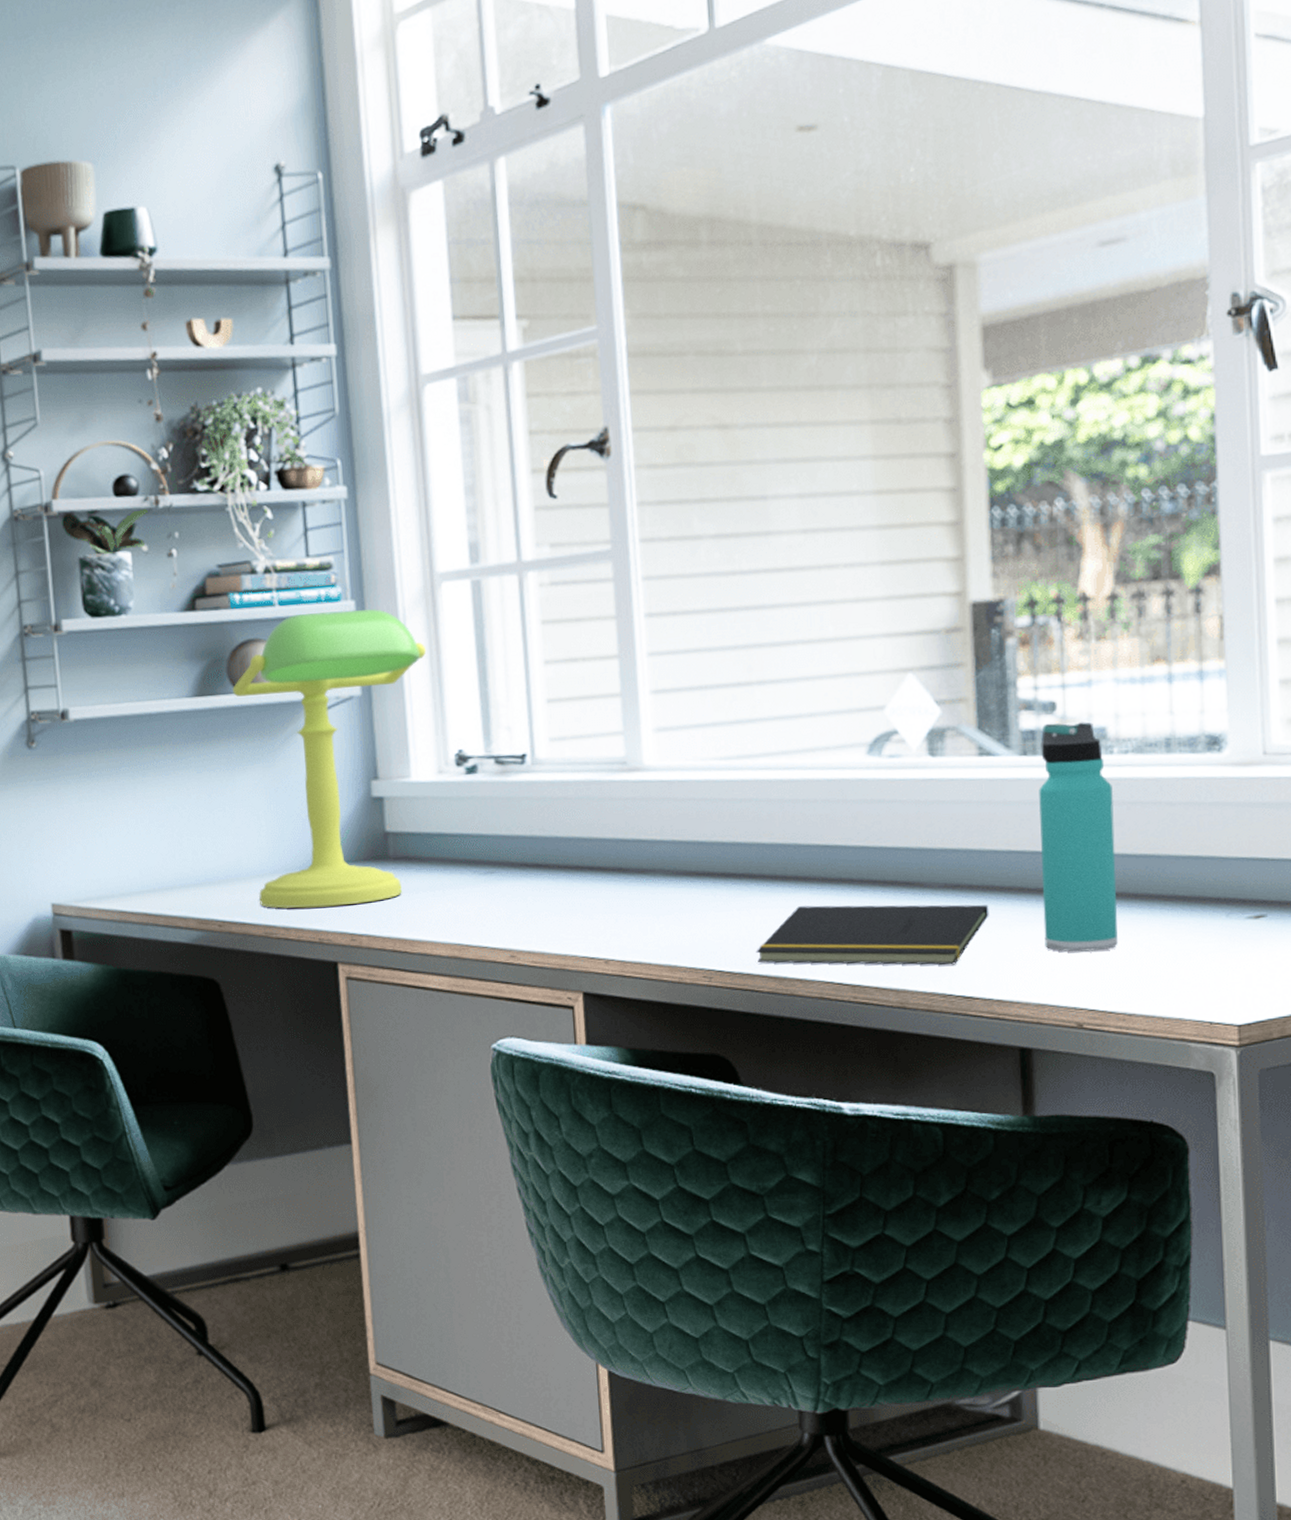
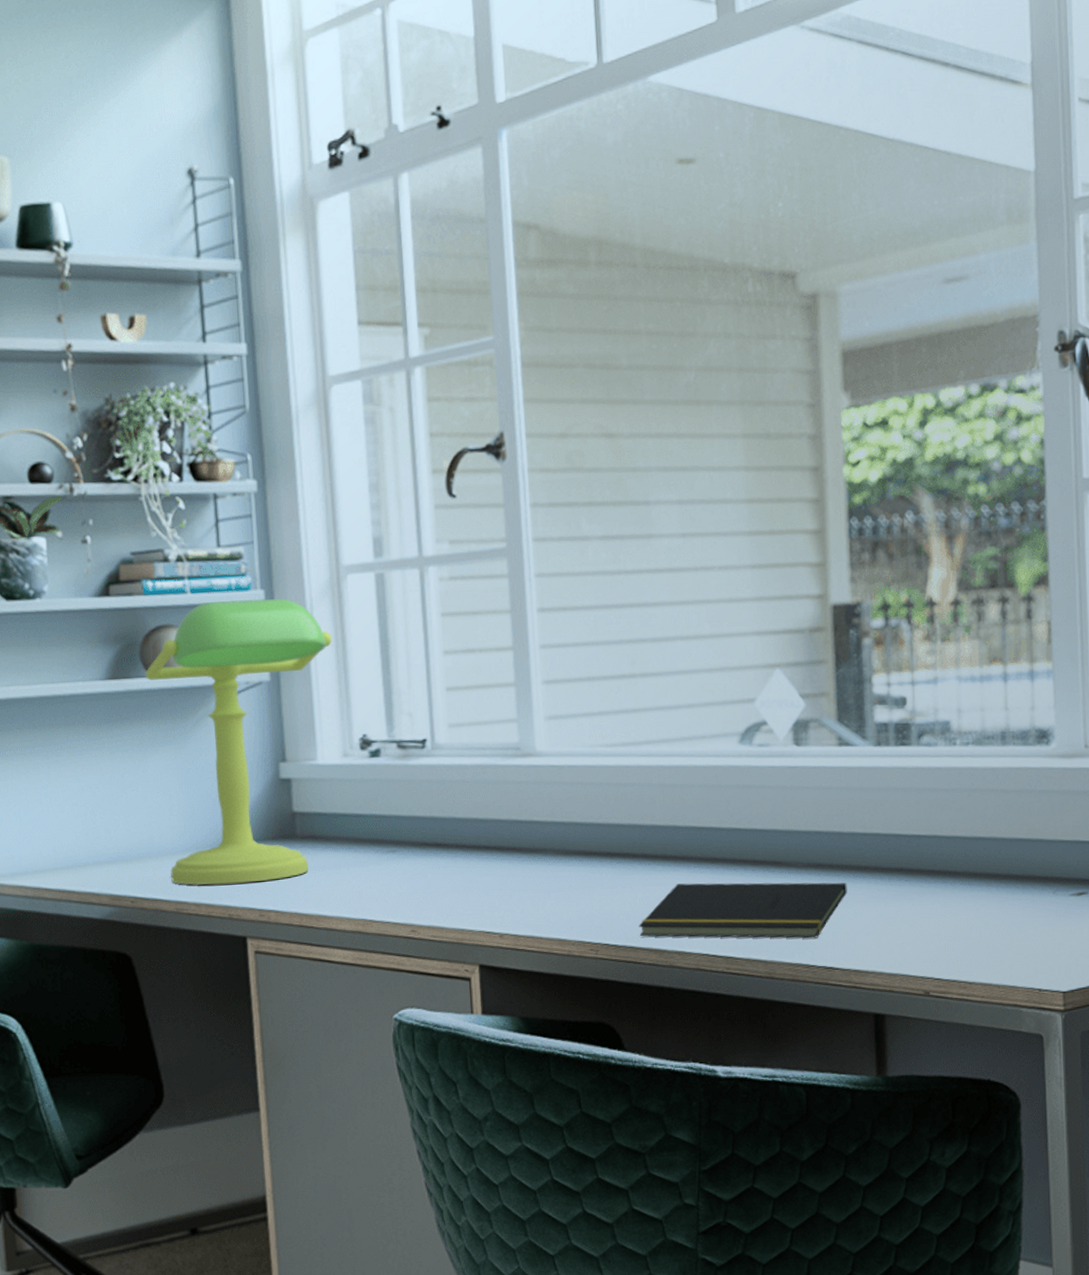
thermos bottle: present [1038,722,1118,952] -> none [891,716,960,926]

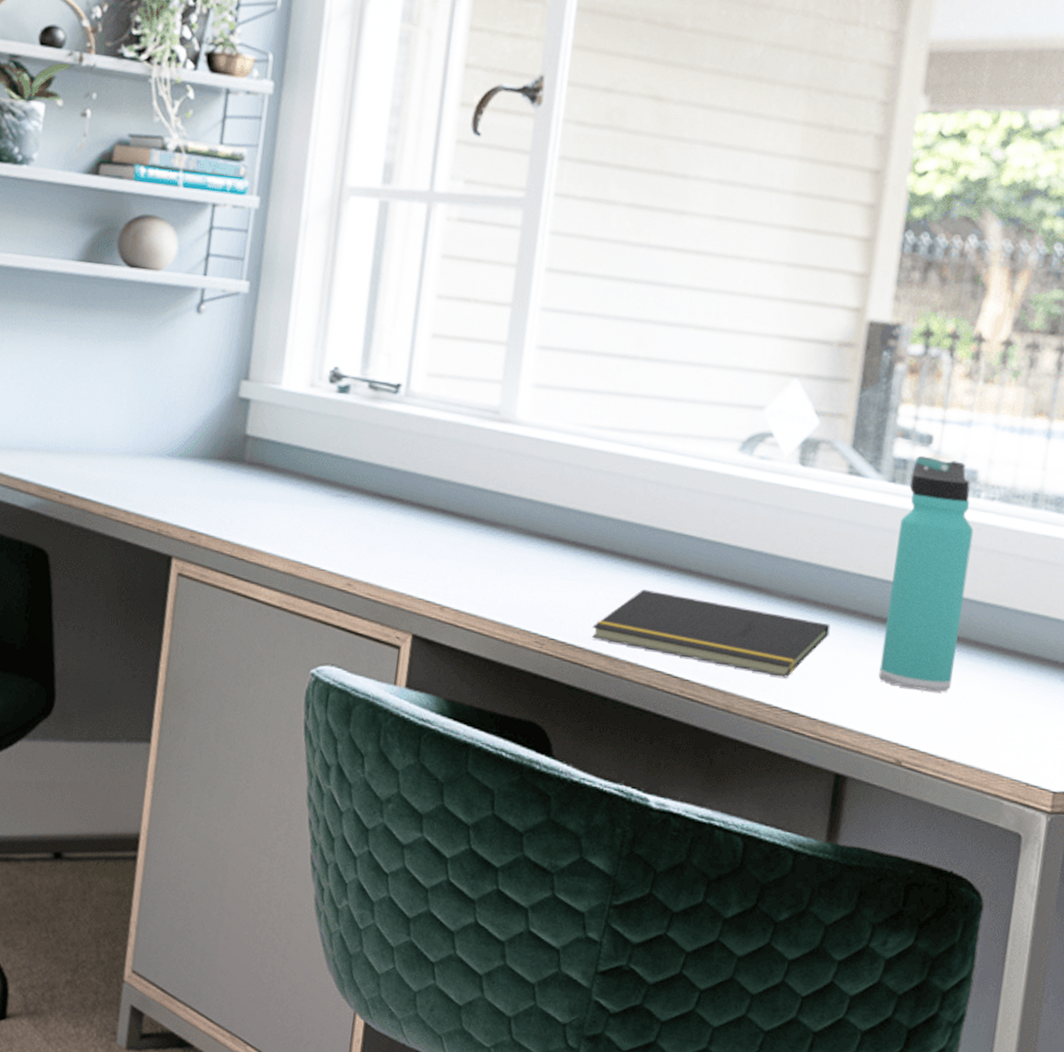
desk lamp: present [145,598,333,886] -> none [105,199,322,503]
thermos bottle: none [891,716,960,926] -> present [878,455,974,692]

